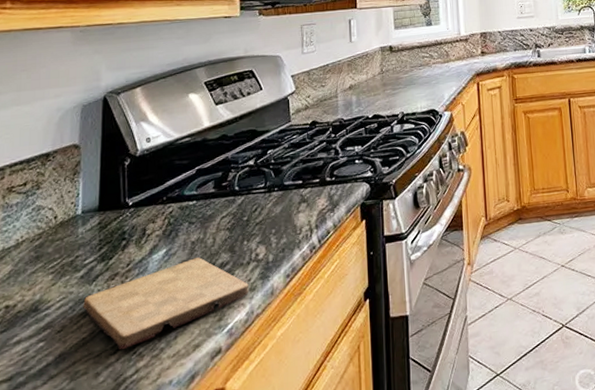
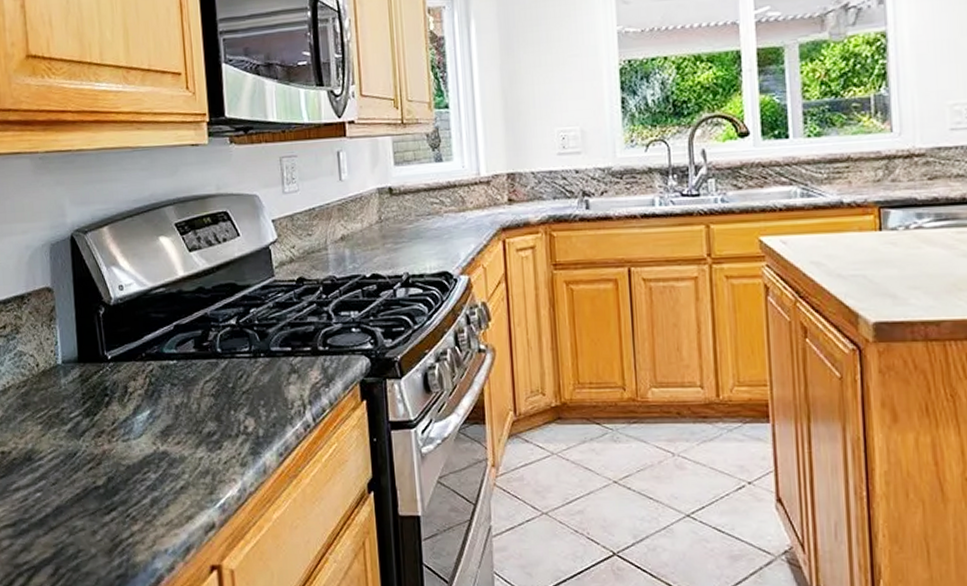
cutting board: present [83,257,249,350] -> none [73,423,239,511]

